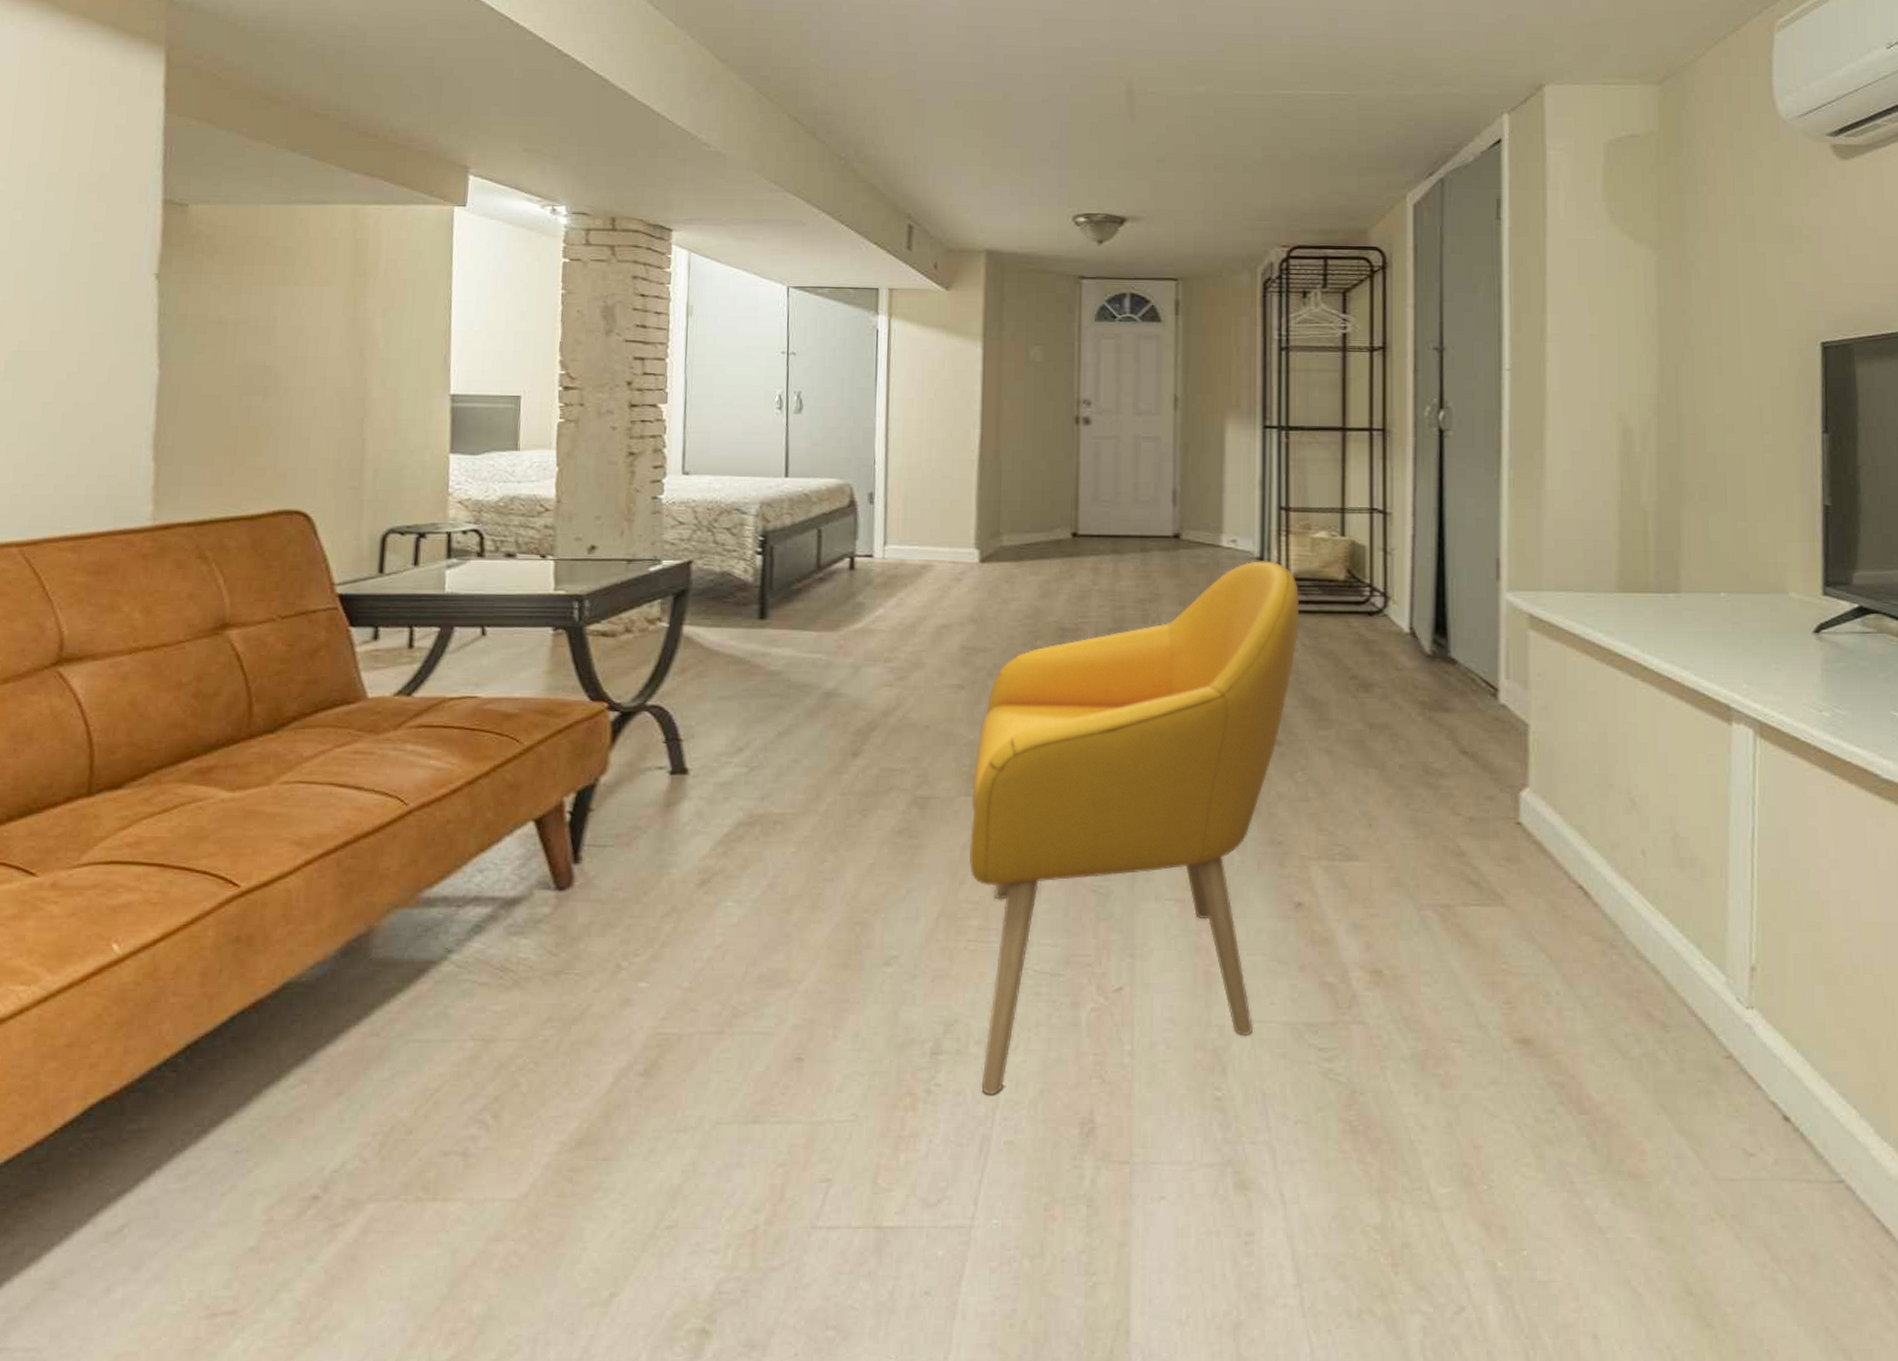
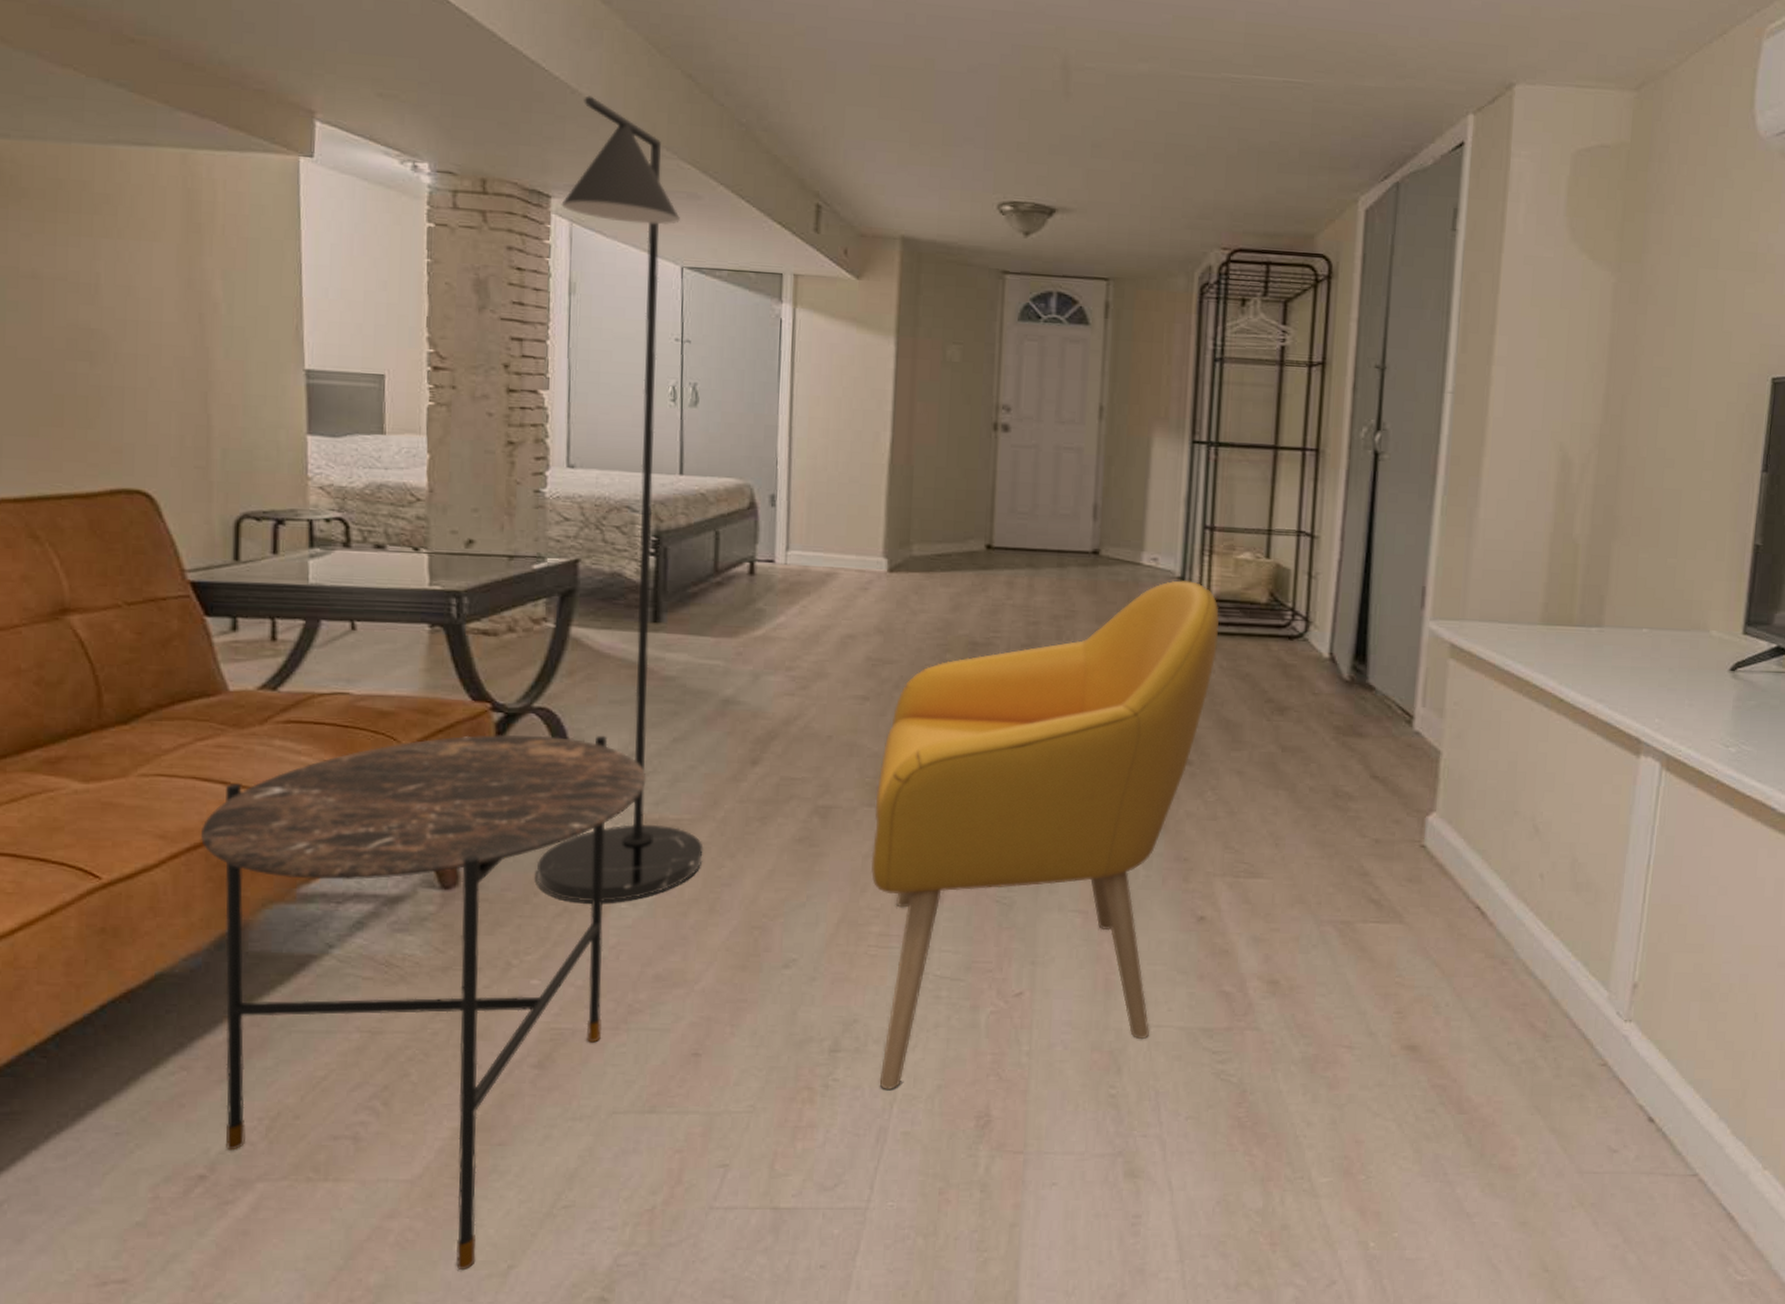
side table: none [334,731,753,1298] -> present [201,734,647,1269]
floor lamp: none [647,140,807,901] -> present [537,95,704,903]

